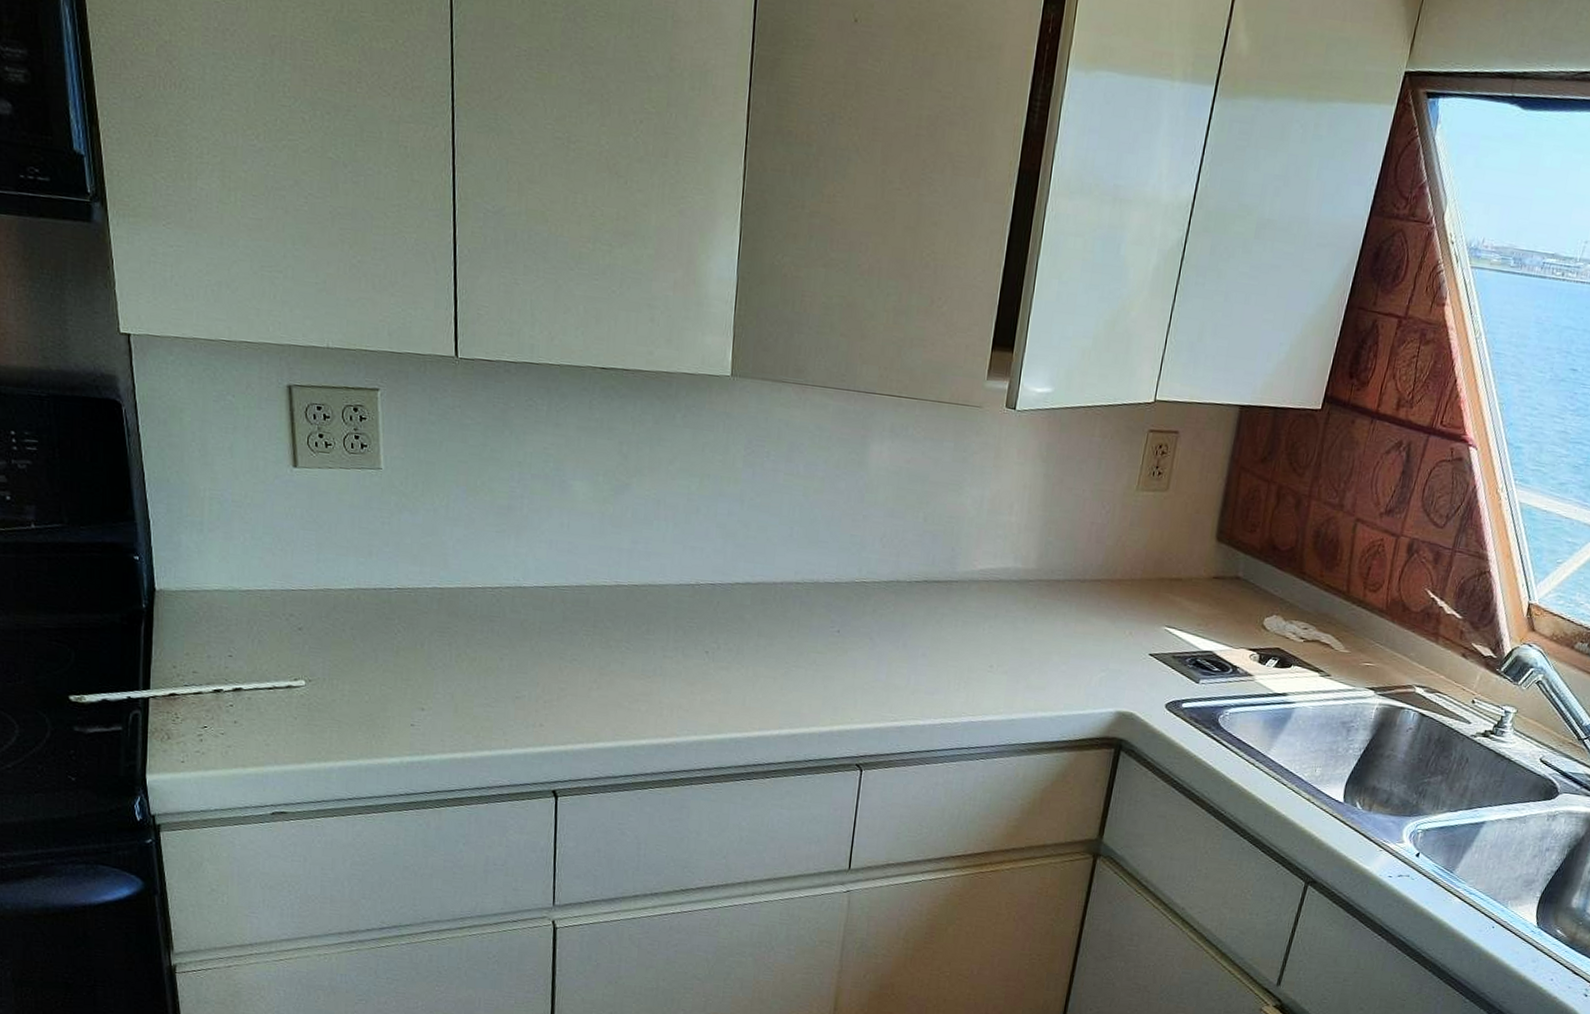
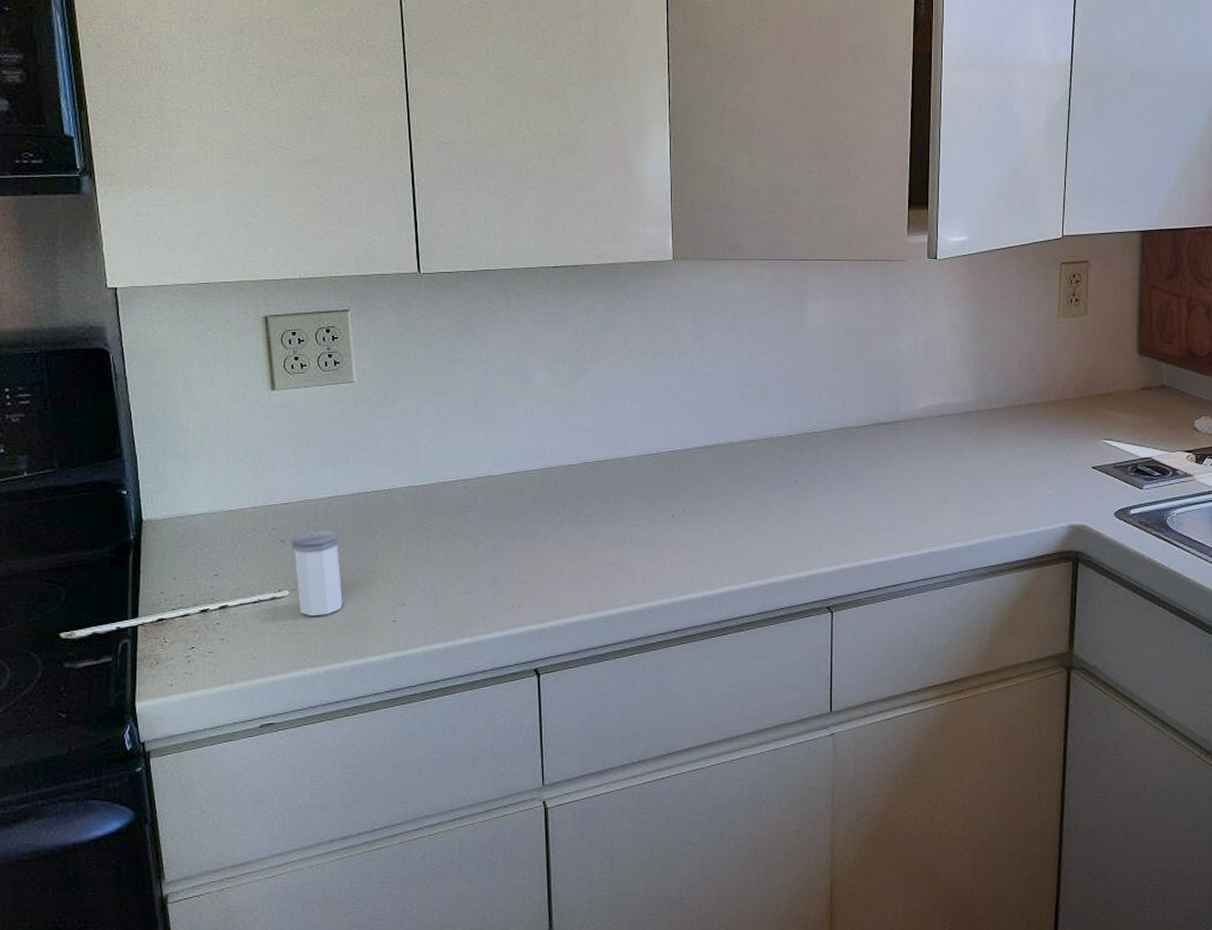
salt shaker: none [309,622,360,711] -> present [292,530,343,616]

